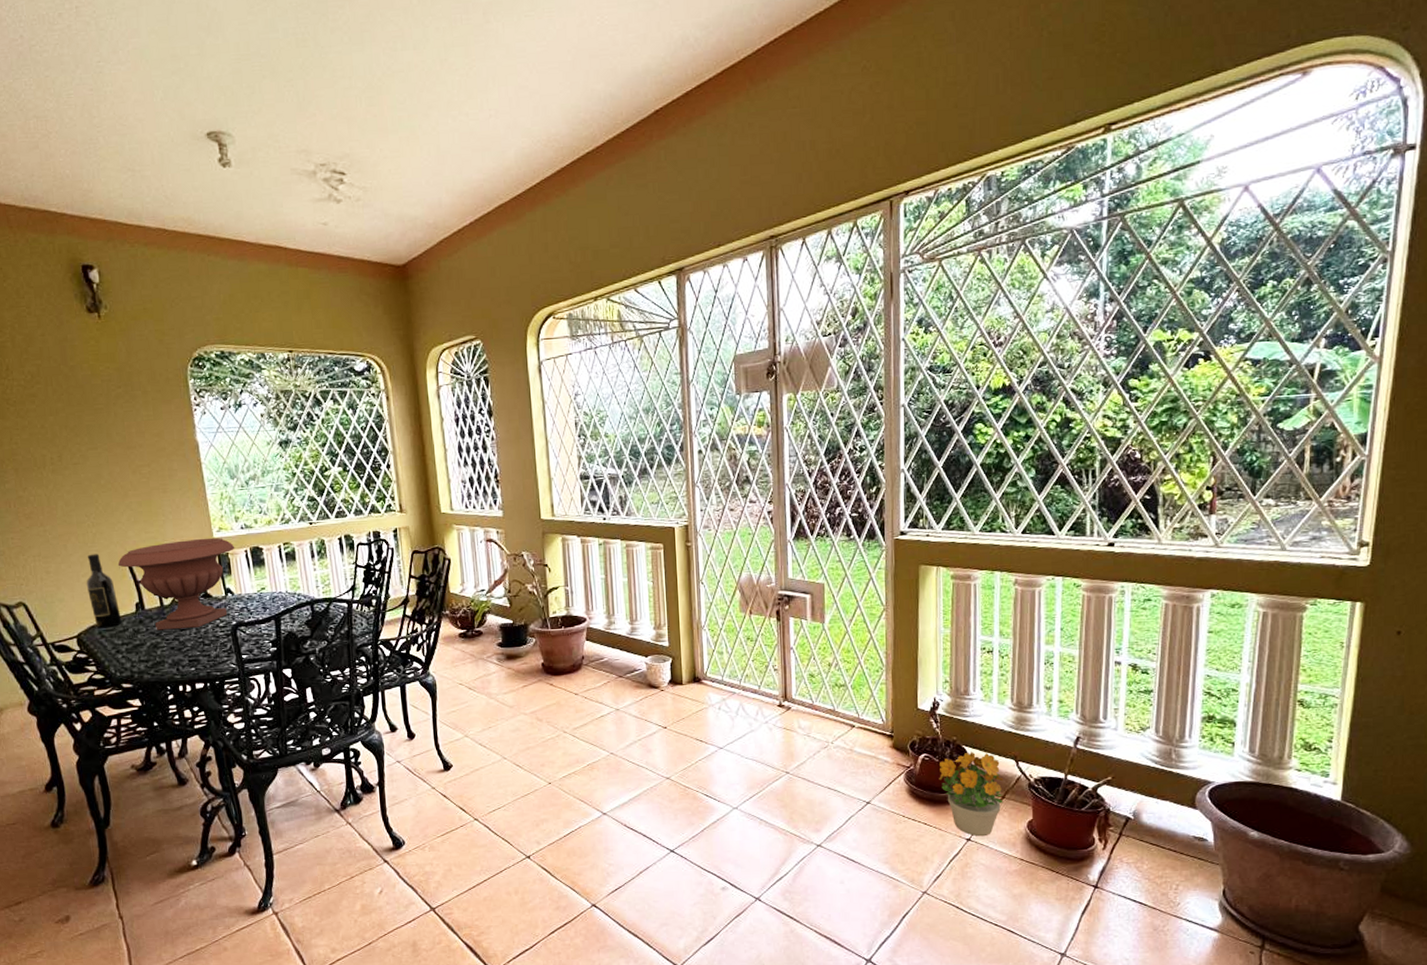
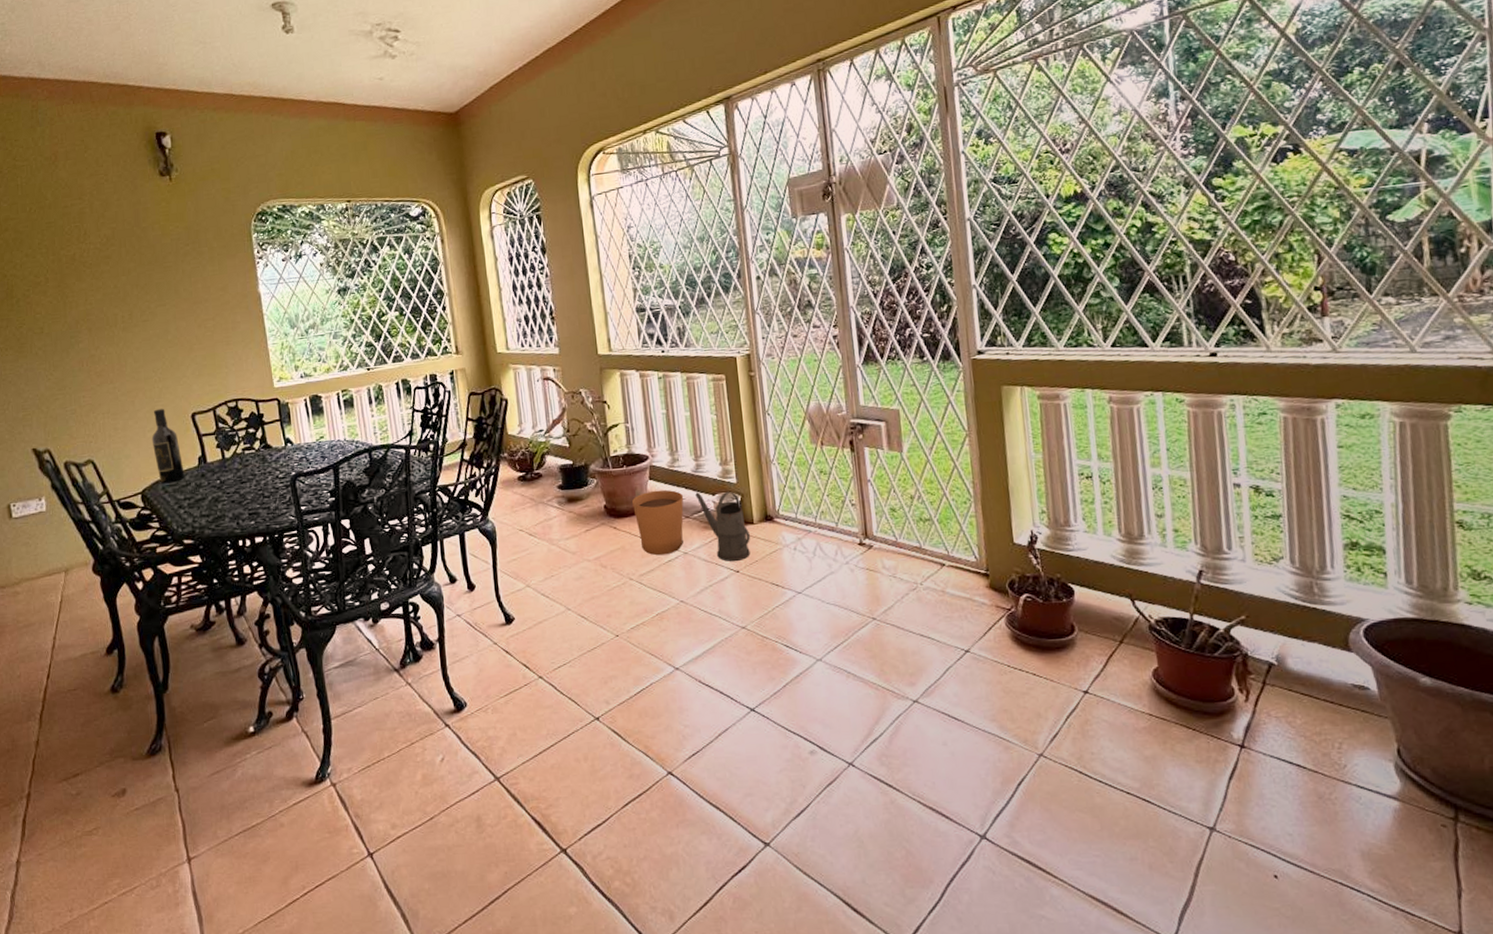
decorative bowl: present [117,537,235,631] -> none [182,387,295,484]
planter: none [569,650,618,711] -> present [632,490,684,556]
watering can: none [629,653,678,718] -> present [695,491,750,561]
flowerpot: present [939,751,1003,837] -> none [1044,590,1122,689]

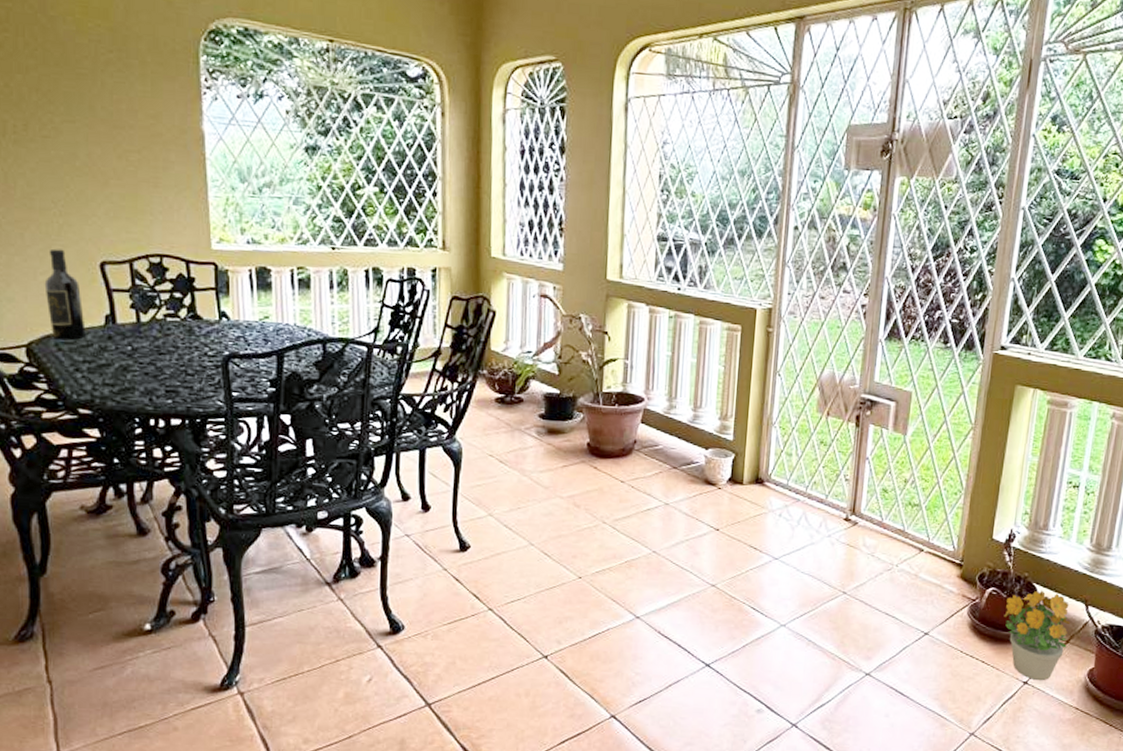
planter: present [632,490,684,556] -> none [618,435,675,503]
watering can: present [695,491,750,561] -> none [687,443,737,519]
flowerpot: none [1044,590,1122,689] -> present [1004,590,1070,681]

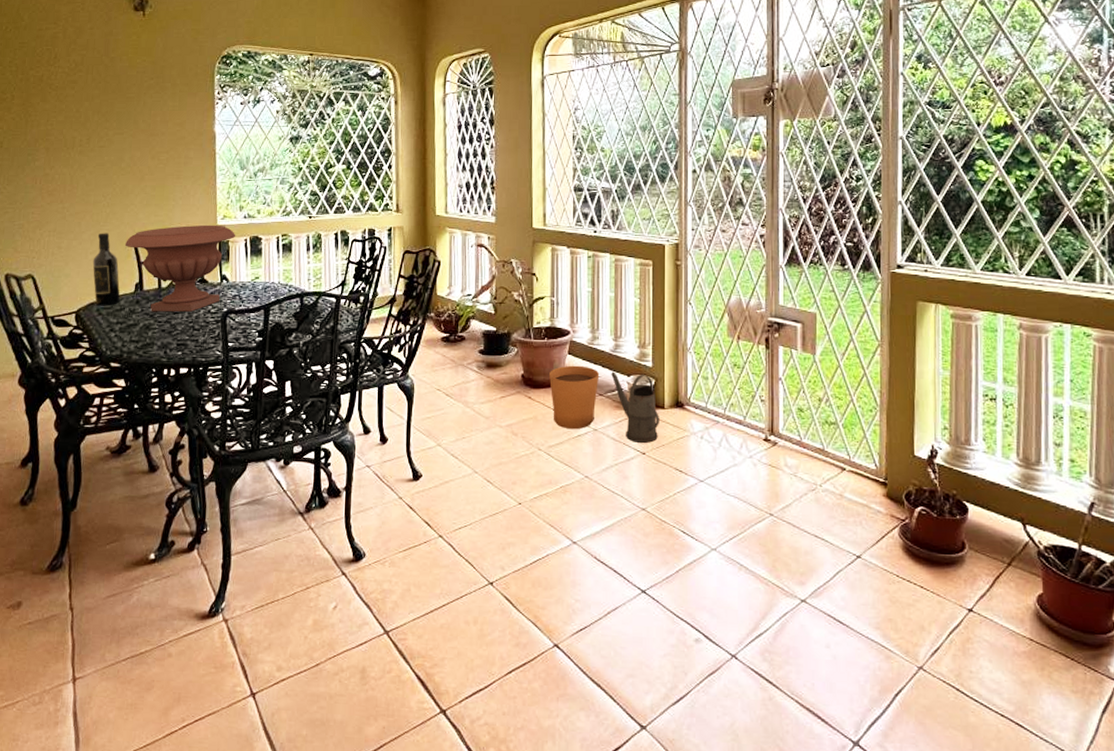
decorative bowl: none [87,247,237,353] -> present [124,224,236,312]
planter: none [618,435,675,503] -> present [549,365,600,430]
watering can: none [687,443,737,519] -> present [611,371,659,443]
flowerpot: present [1004,590,1070,681] -> none [937,509,1009,608]

